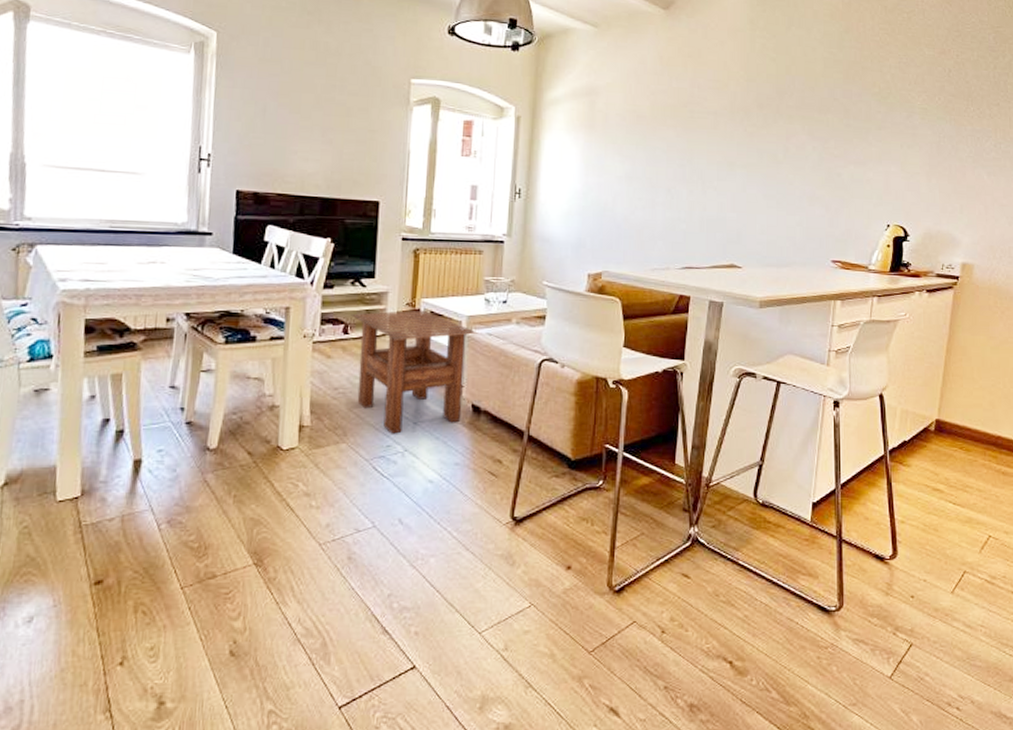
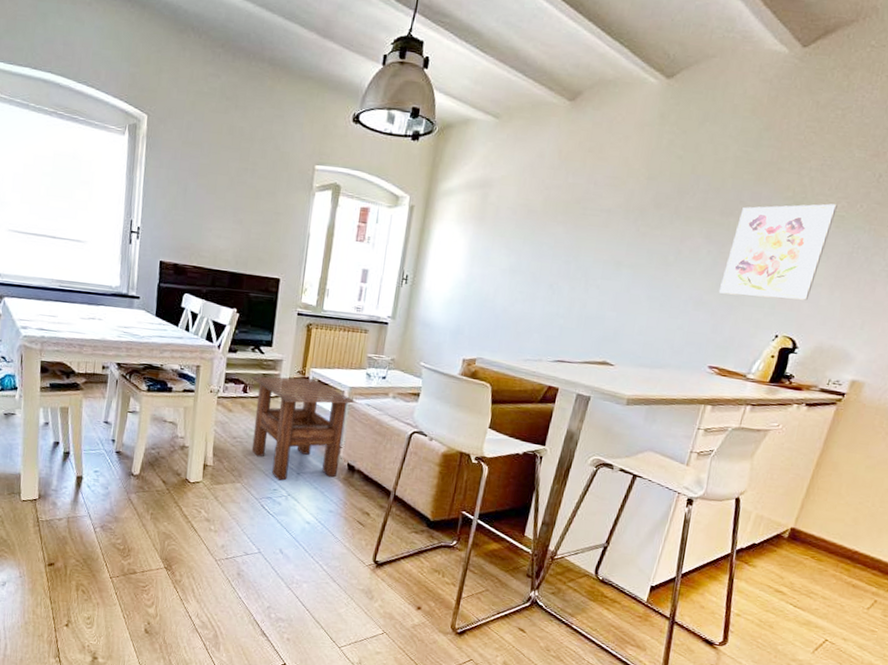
wall art: none [829,97,919,189] -> present [718,203,838,301]

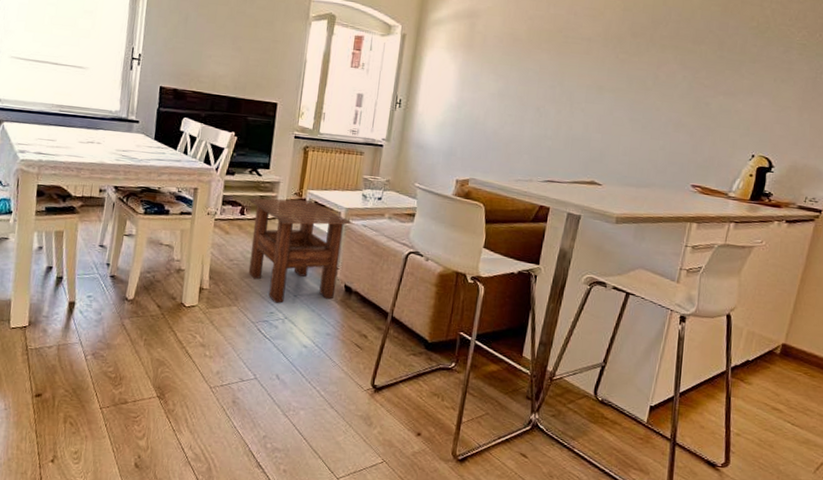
wall art: present [718,203,838,301] -> none [696,33,799,122]

